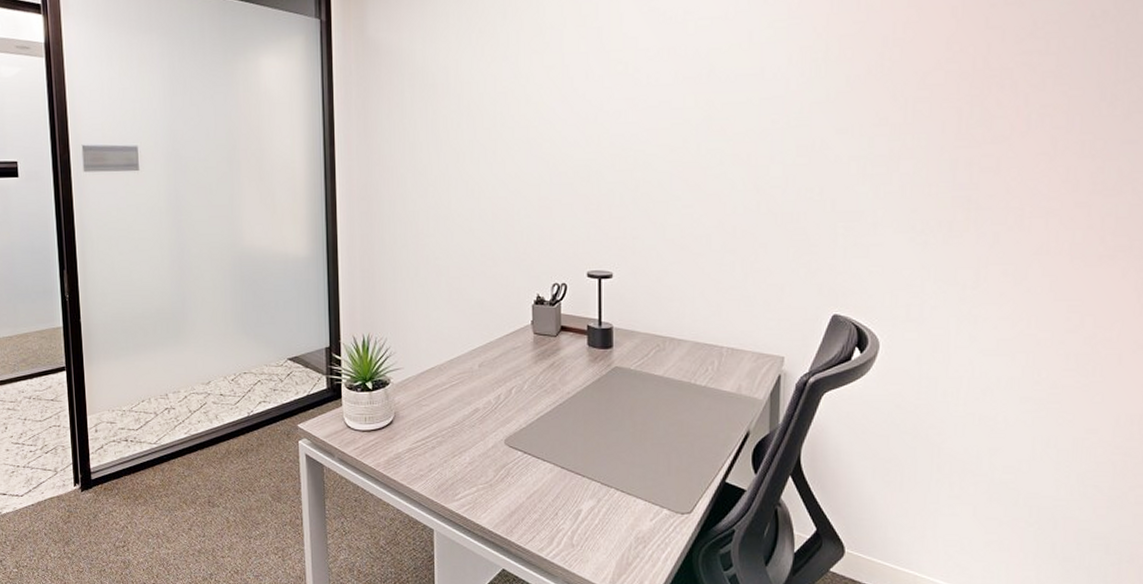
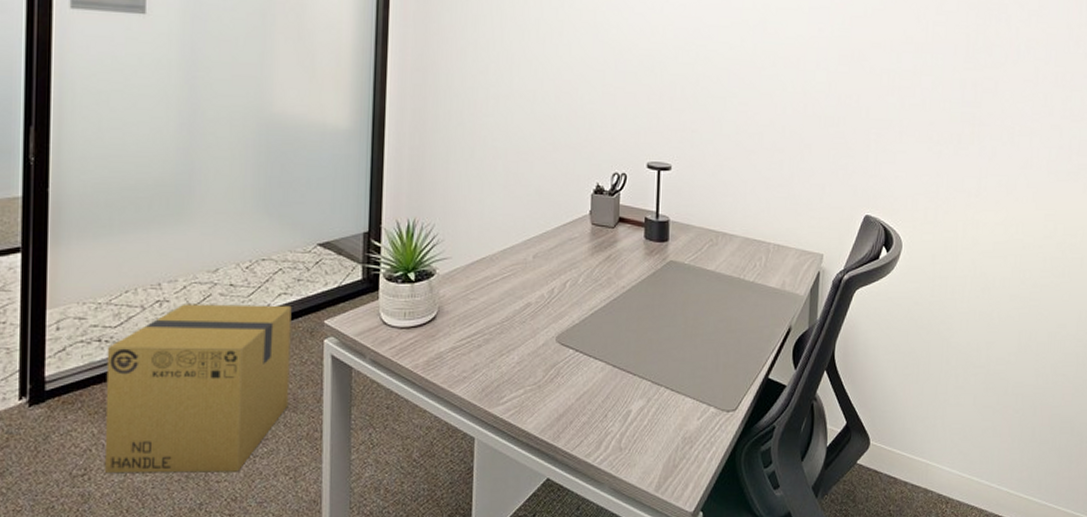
cardboard box: none [132,411,274,550] -> present [104,304,292,474]

